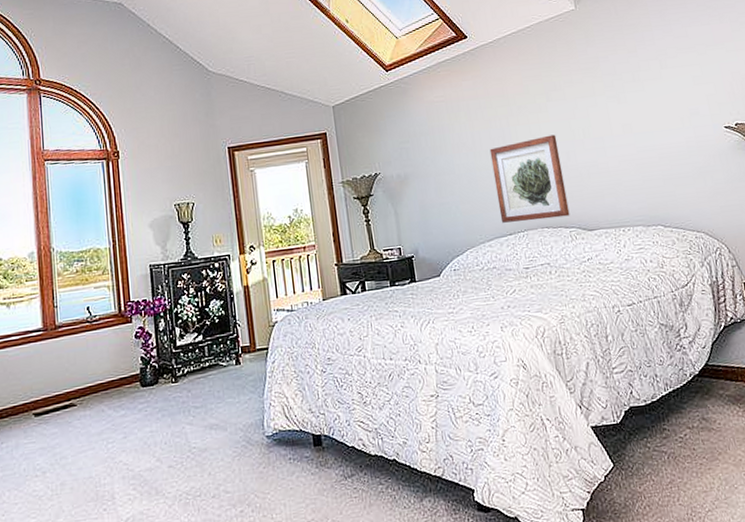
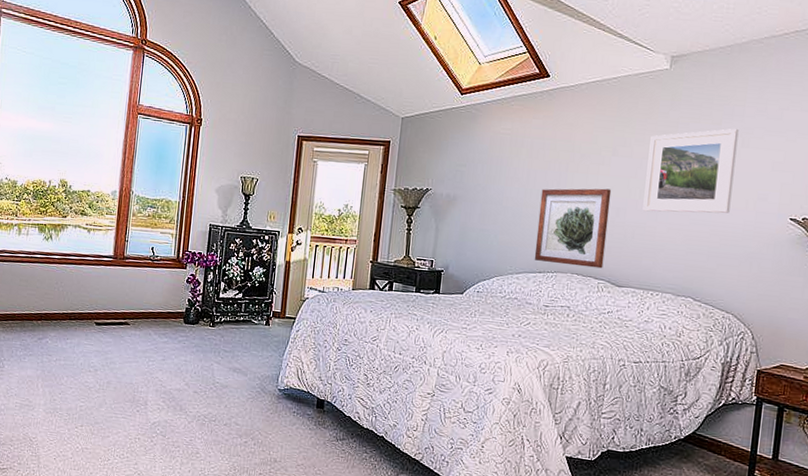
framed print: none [577,52,670,149] -> present [643,128,739,214]

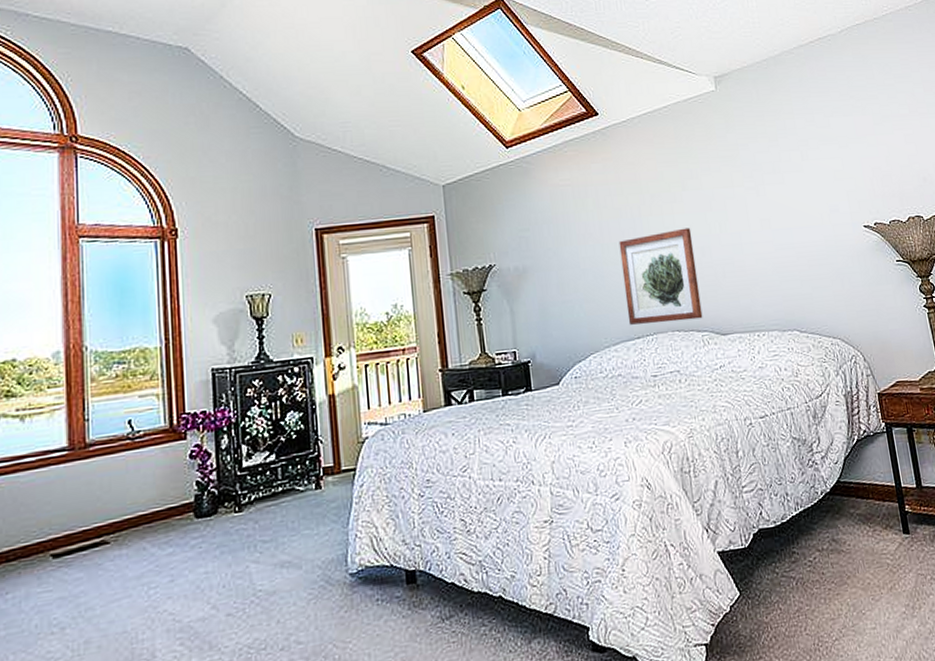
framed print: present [643,128,739,214] -> none [715,142,809,245]

